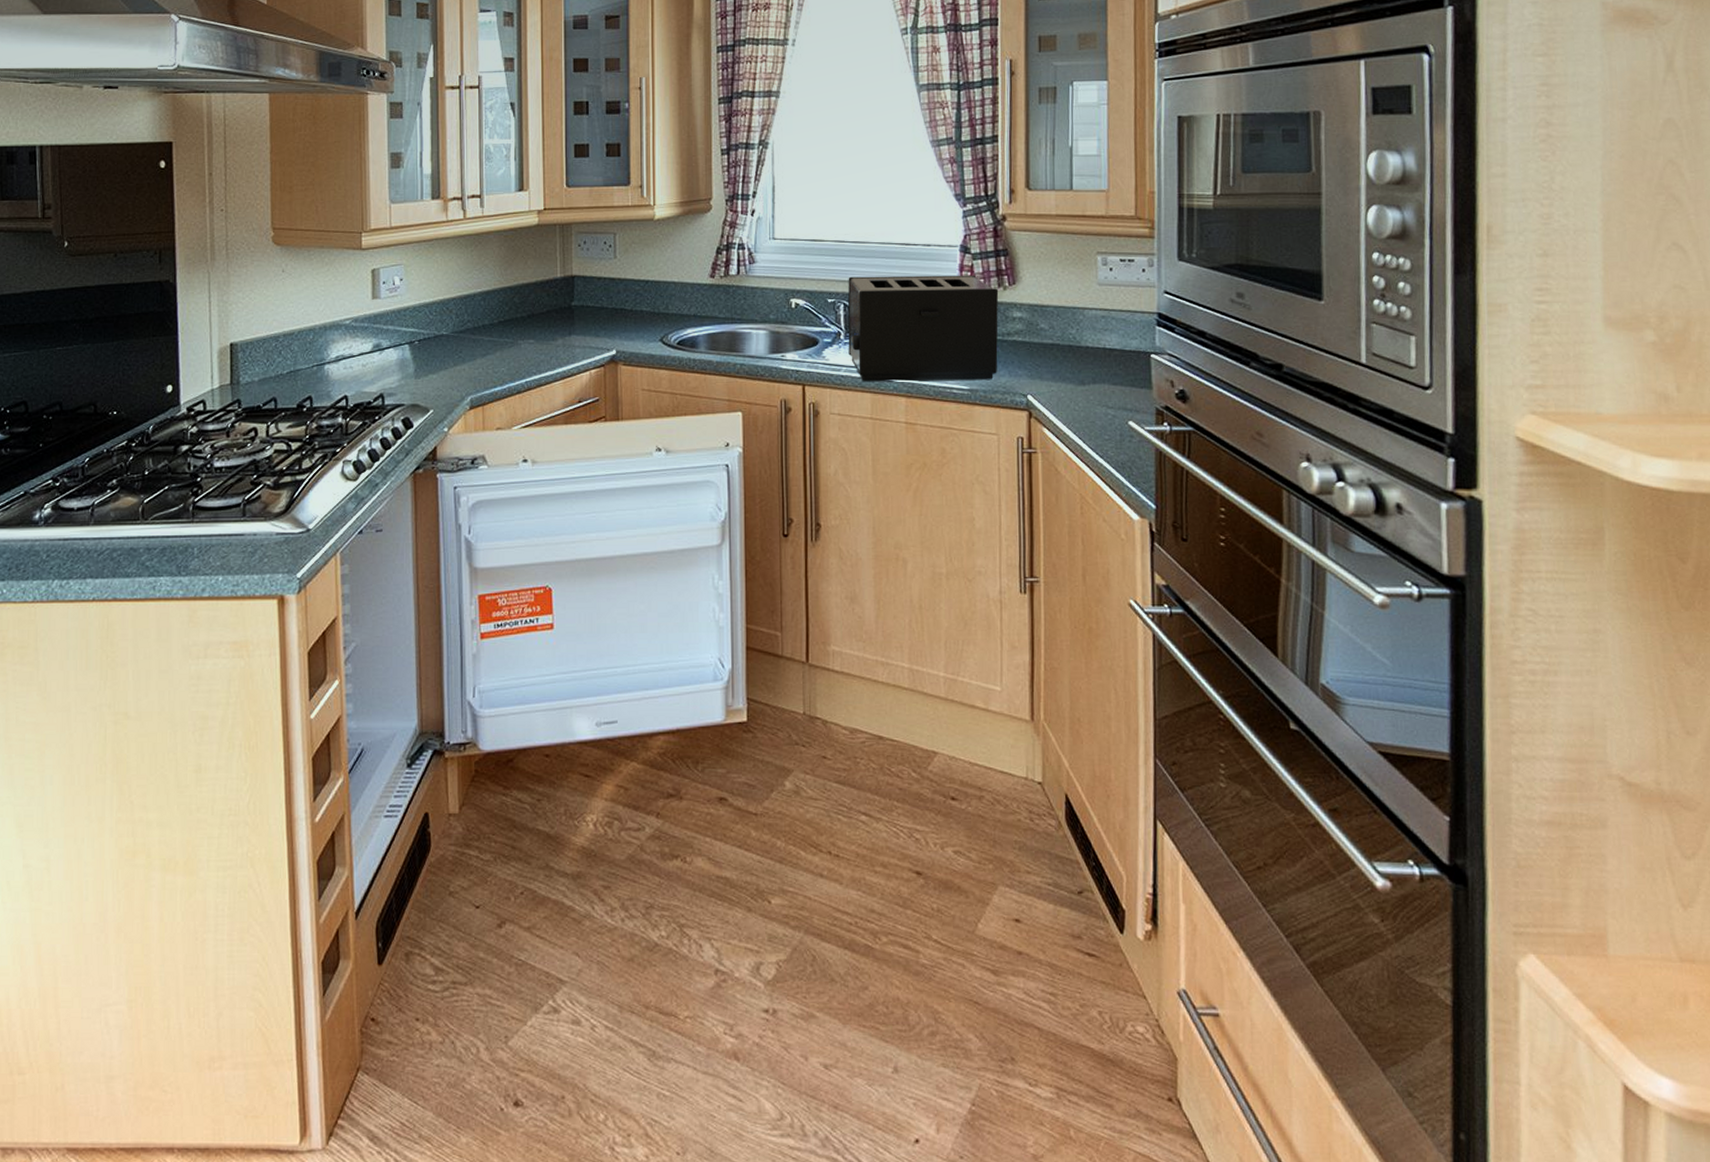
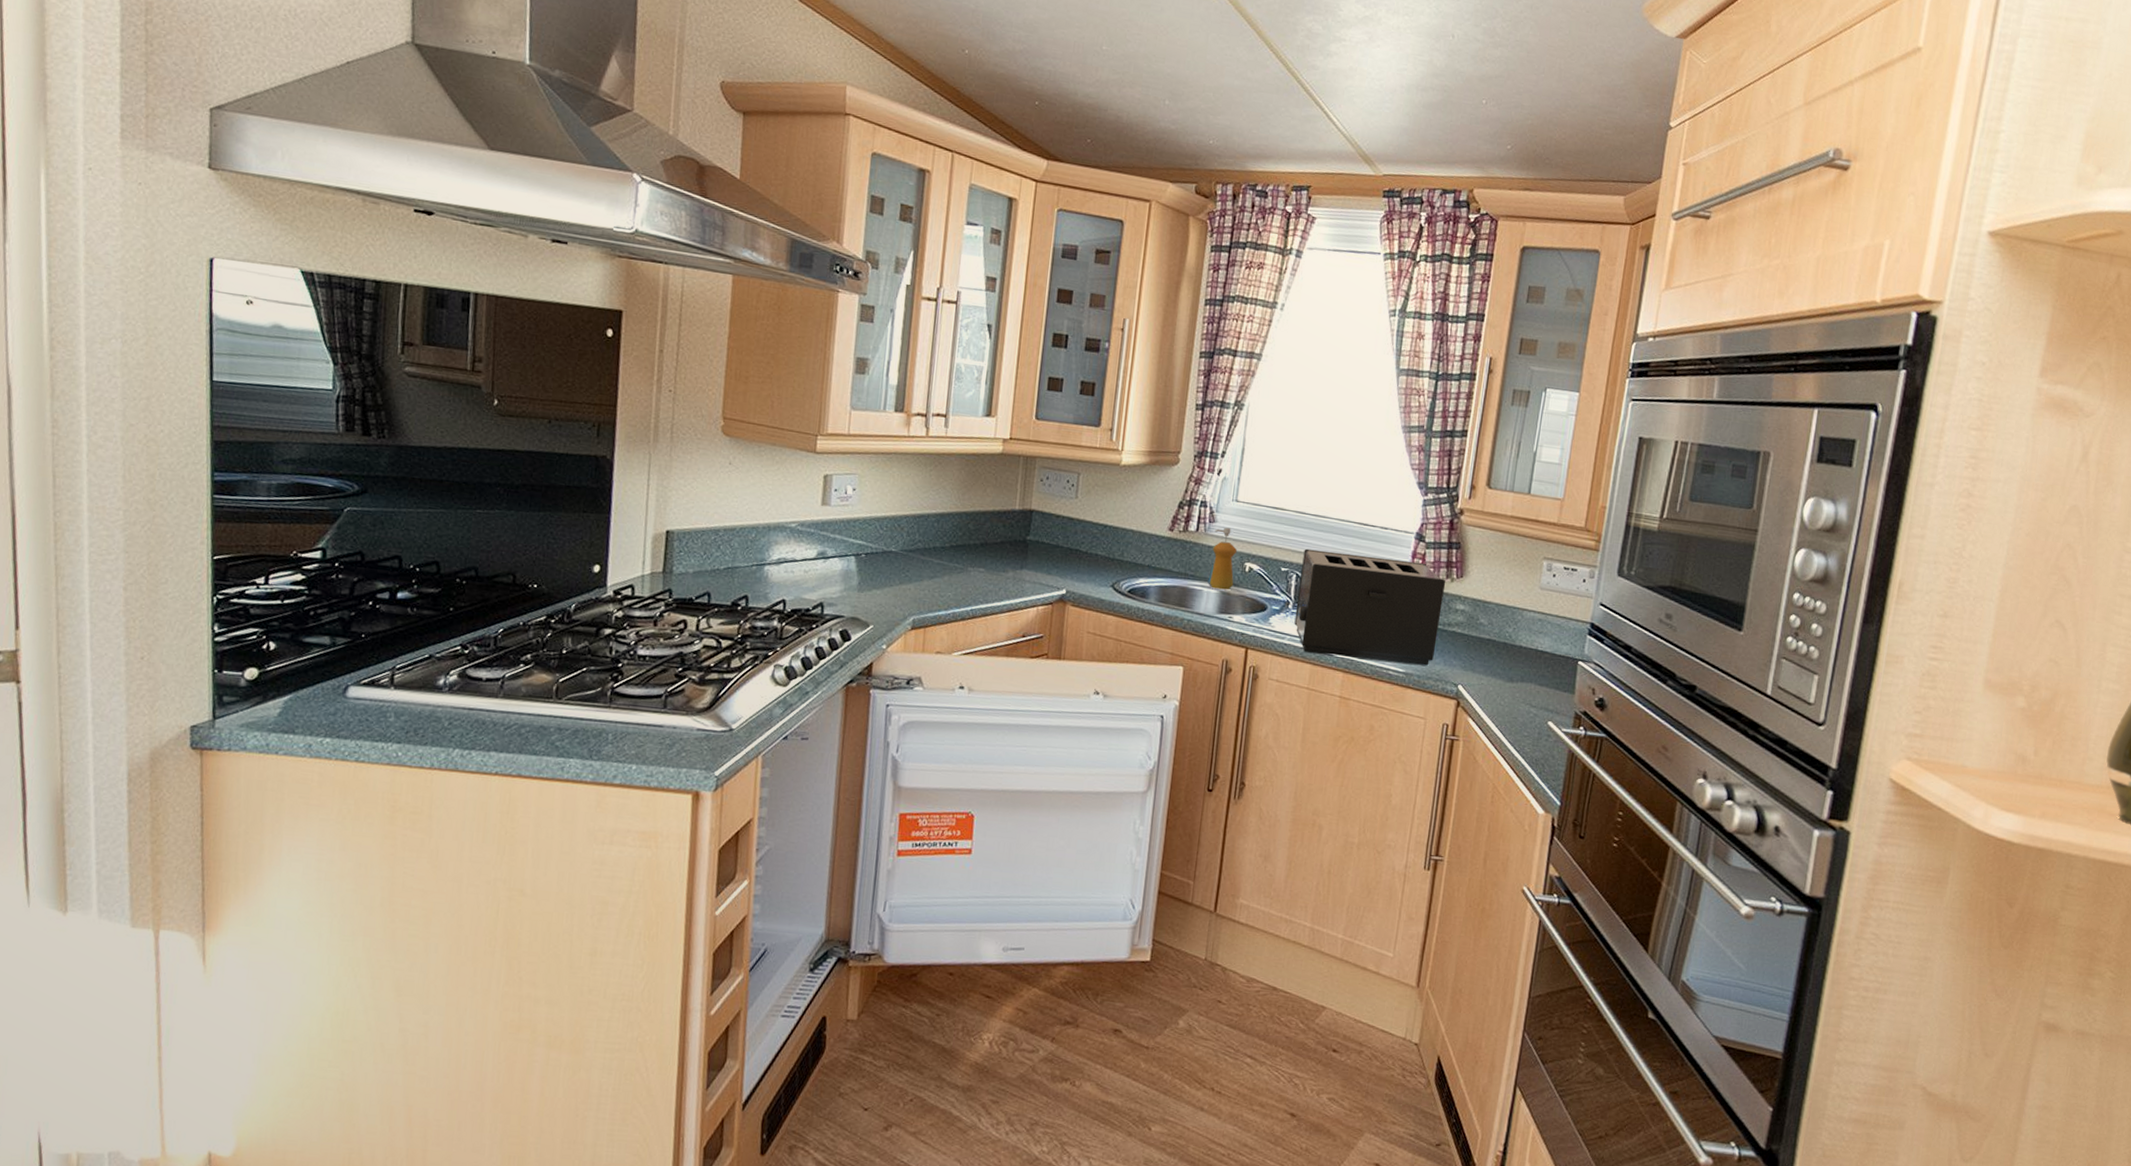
soap dispenser: none [755,266,782,329] -> present [1208,527,1237,590]

